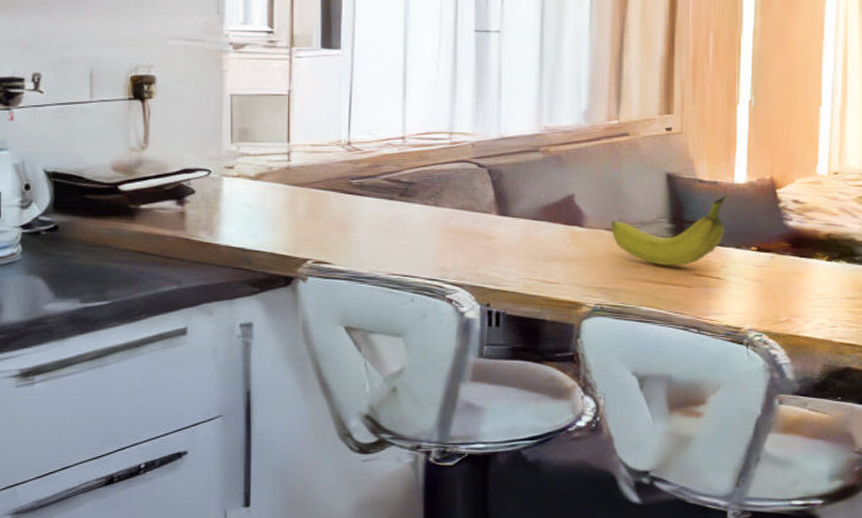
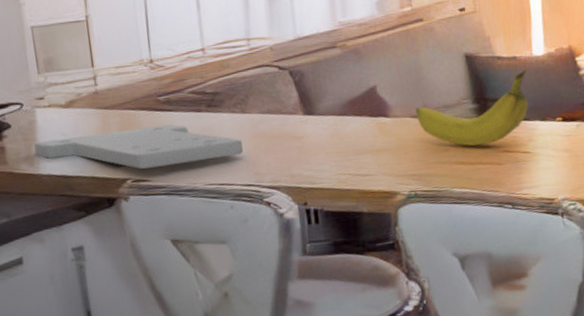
cutting board: none [217,209,432,252] -> present [34,124,244,170]

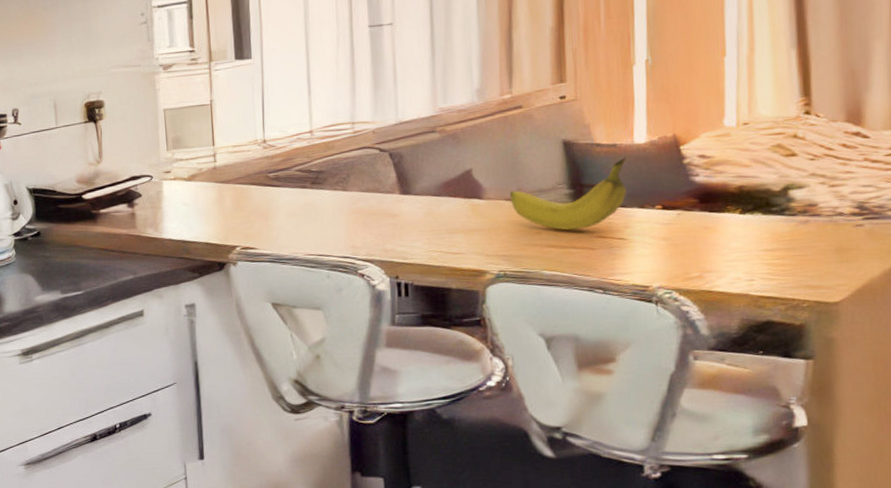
cutting board: present [34,124,244,170] -> none [160,198,343,239]

